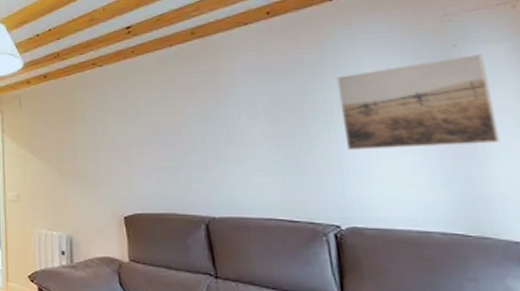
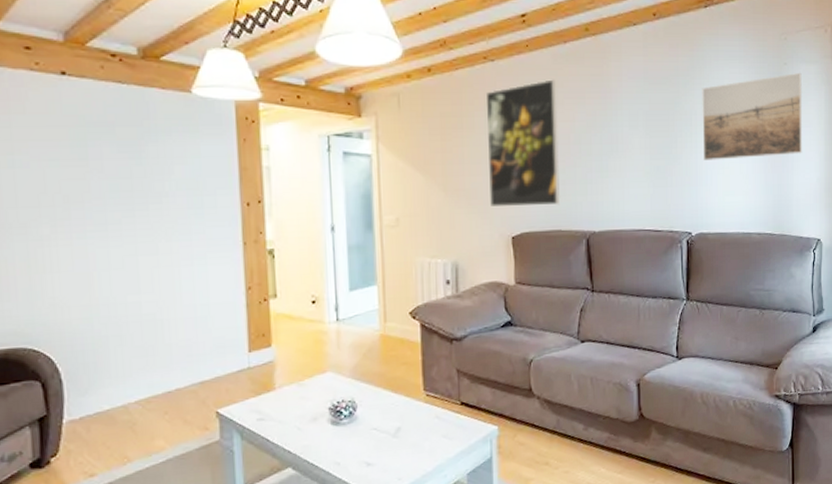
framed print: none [95,78,174,190] -> present [485,79,561,207]

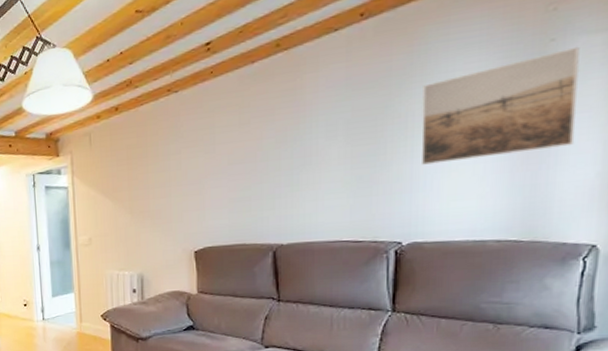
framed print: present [485,79,561,207] -> none [169,100,246,225]

